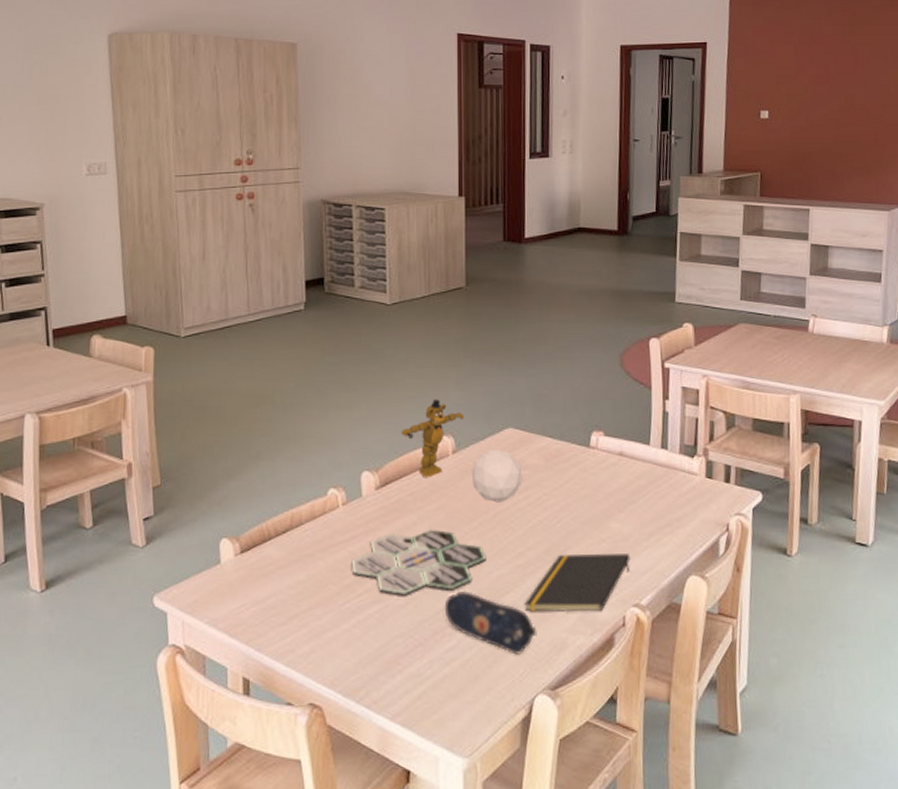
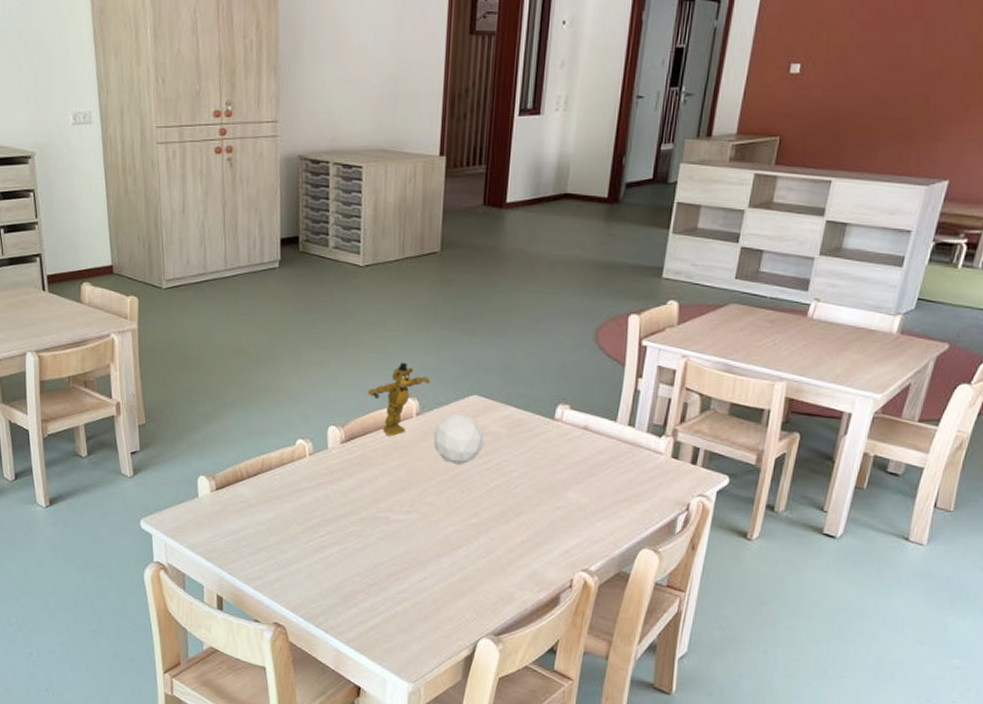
board game: present [351,530,486,596] -> none [315,484,442,541]
pencil case: present [444,590,537,655] -> none [399,541,486,602]
notepad: present [524,554,631,612] -> none [475,517,584,573]

